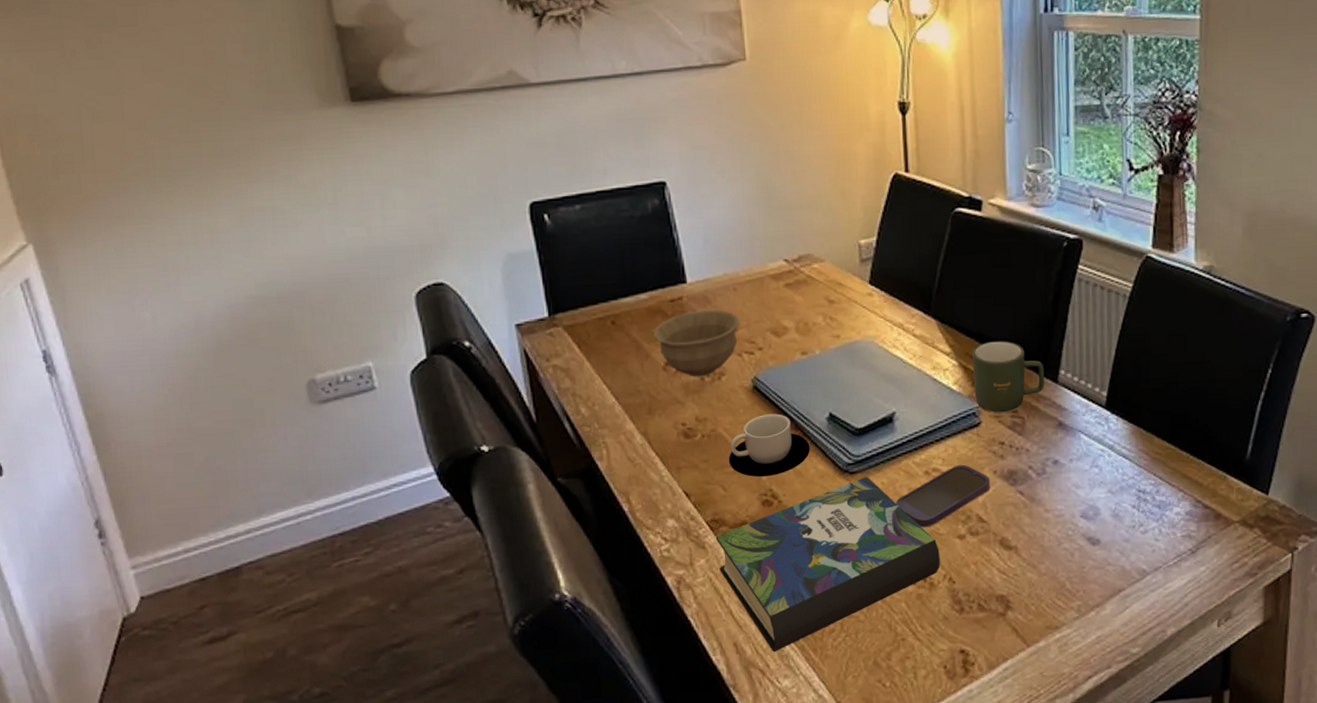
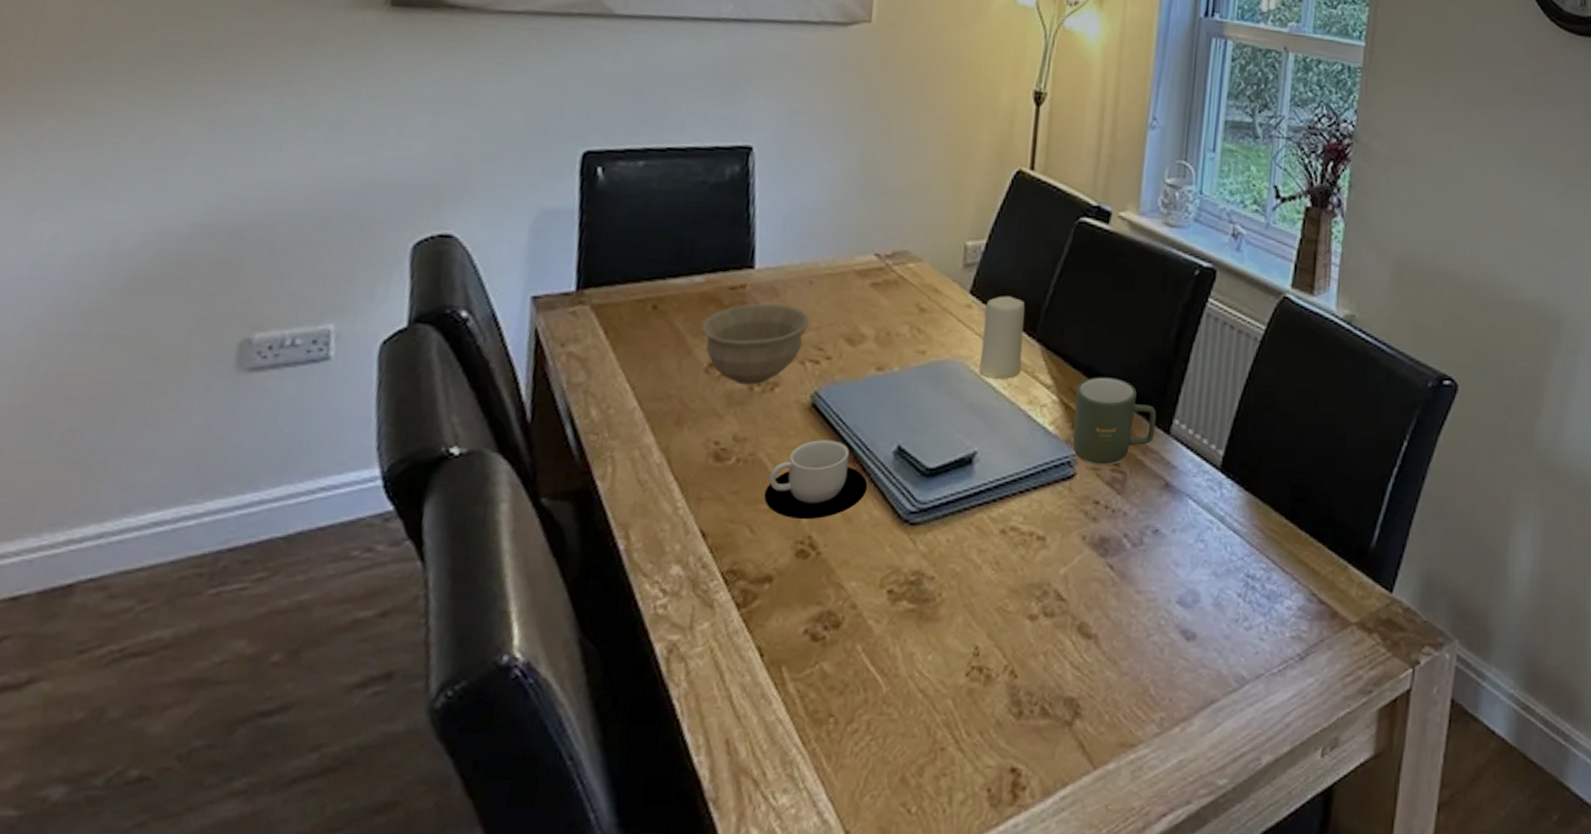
book: present [715,476,940,653] -> none [726,530,1004,757]
candle: none [884,282,923,352] -> present [978,296,1026,379]
mobile phone: present [896,464,991,527] -> none [960,524,1077,600]

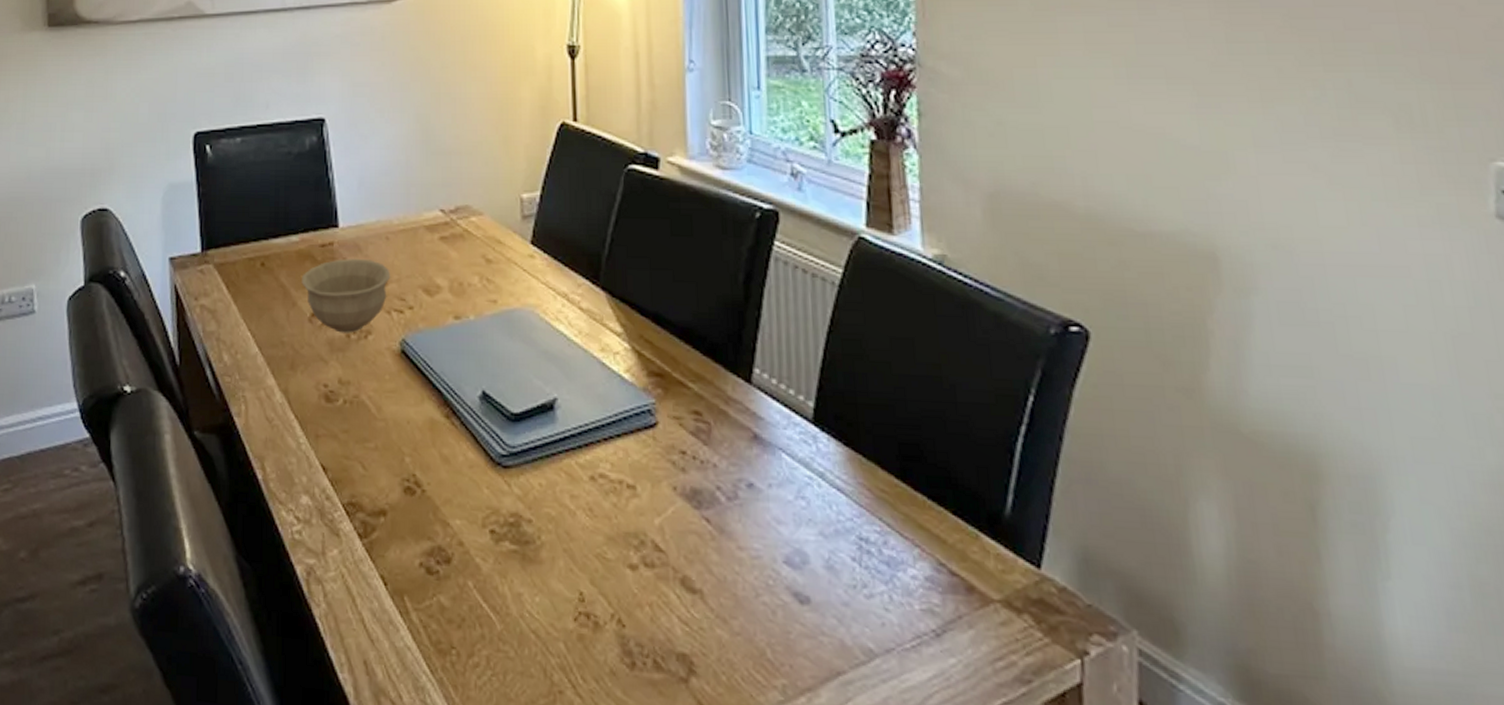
cup: present [763,440,868,520] -> none [370,384,460,459]
candle: present [978,296,1026,379] -> none [548,245,590,327]
mug: present [1073,377,1157,466] -> none [646,324,736,416]

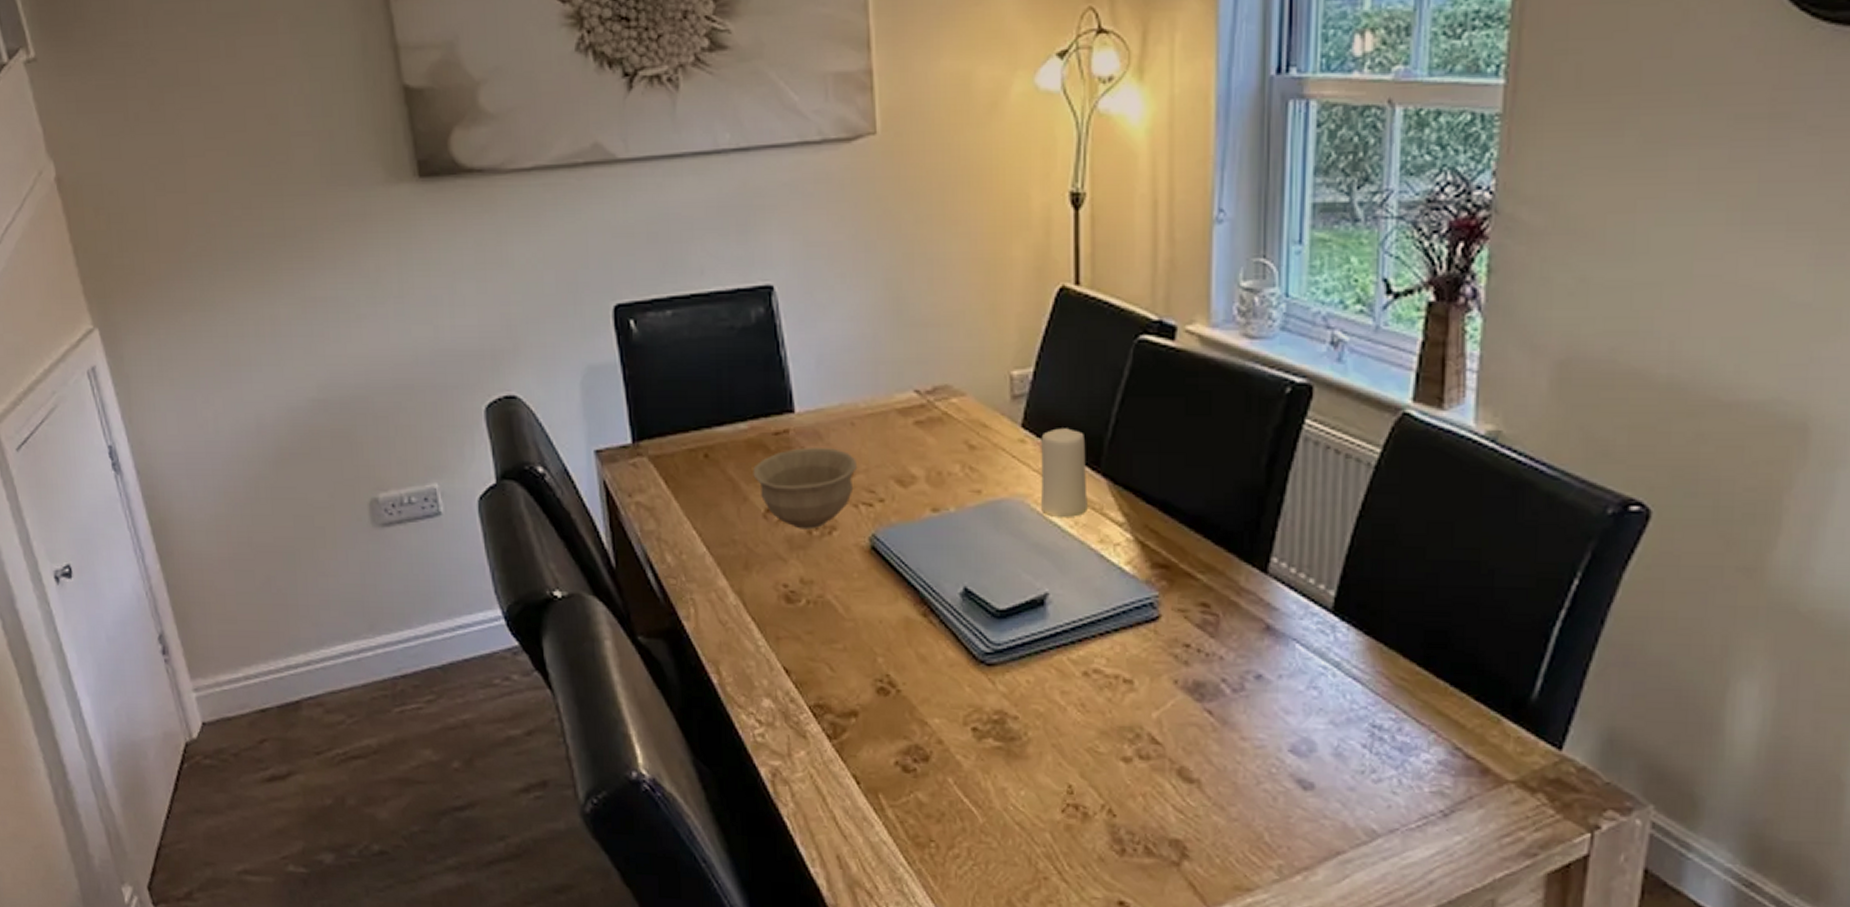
candle: none [548,245,590,327] -> present [1040,428,1088,517]

